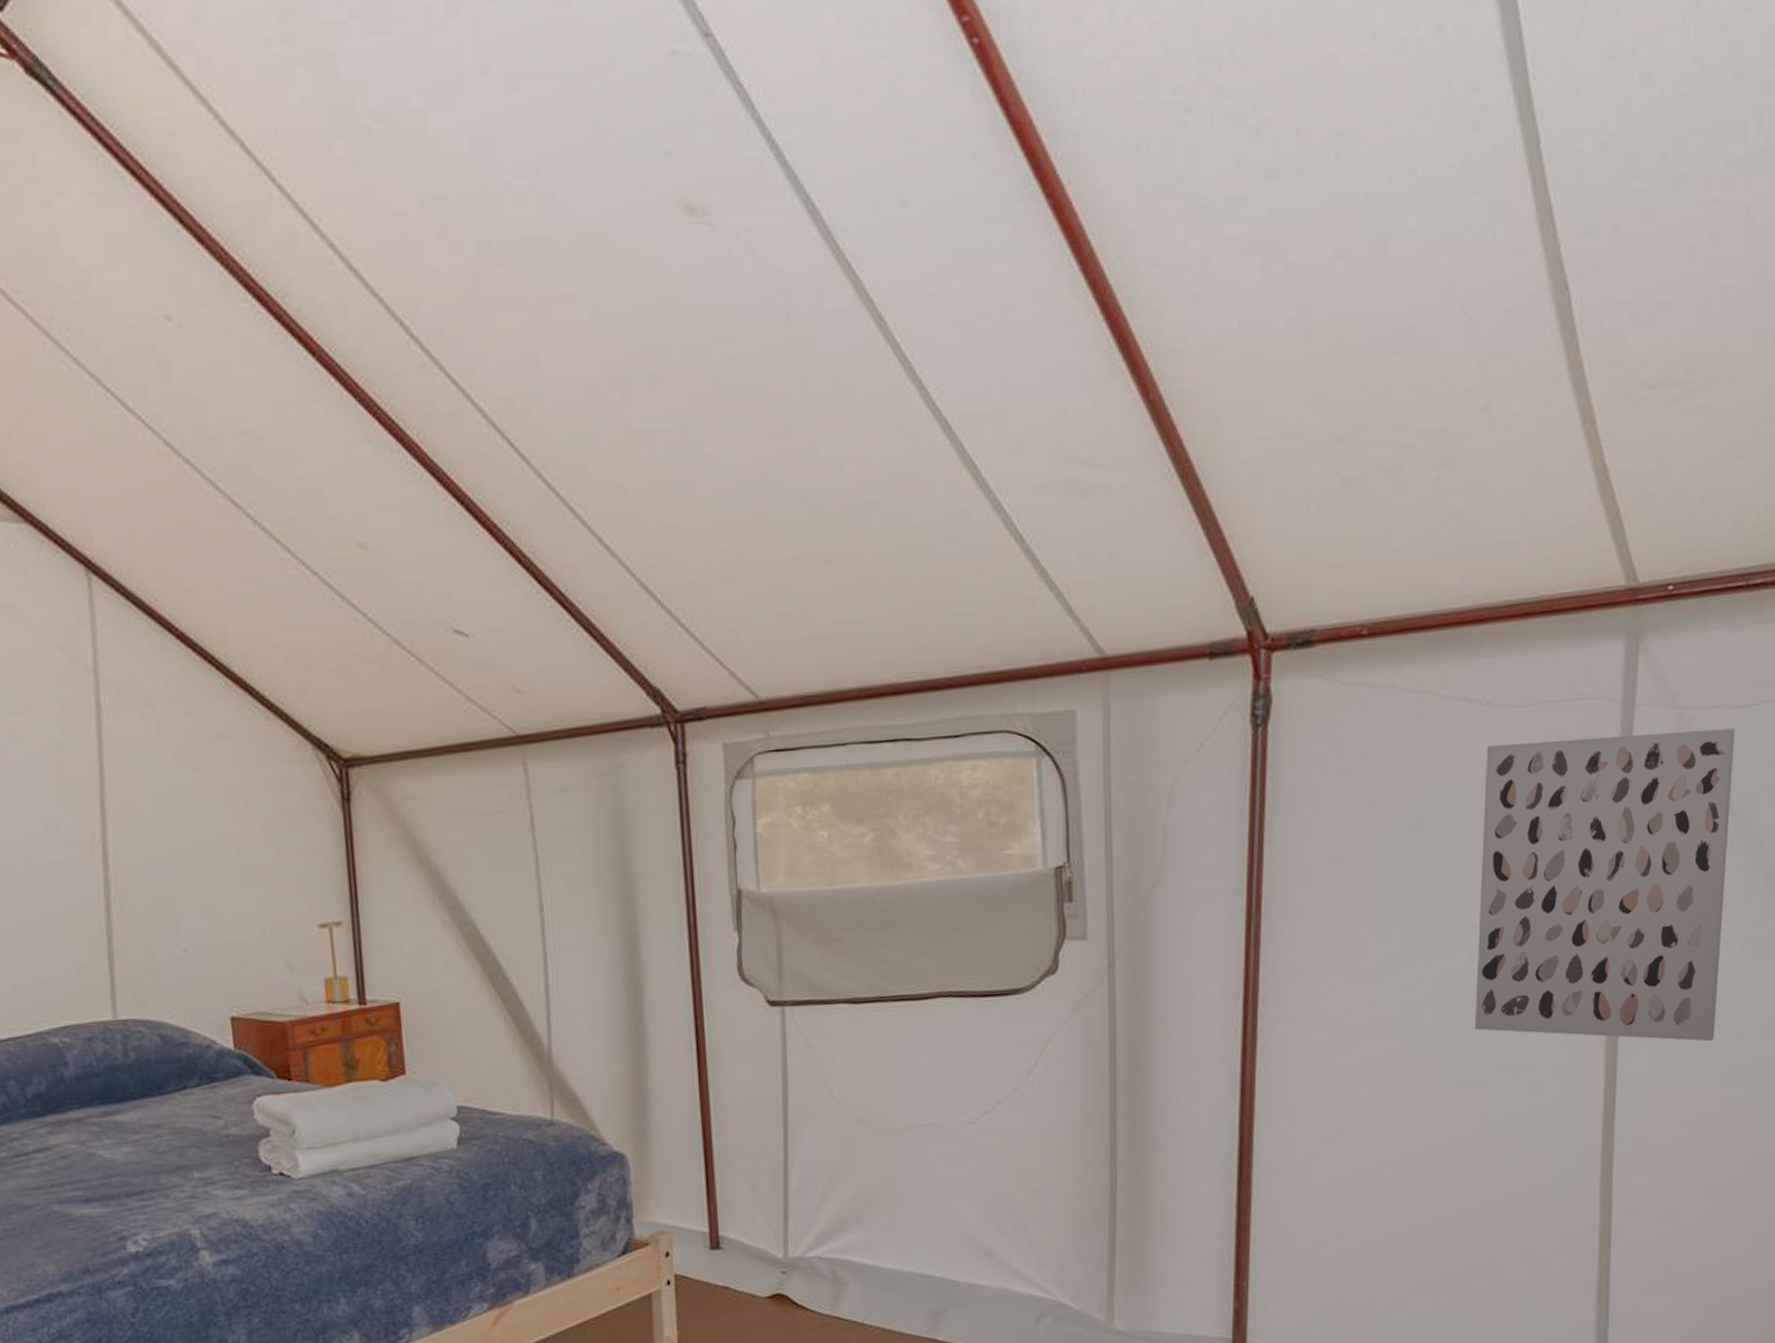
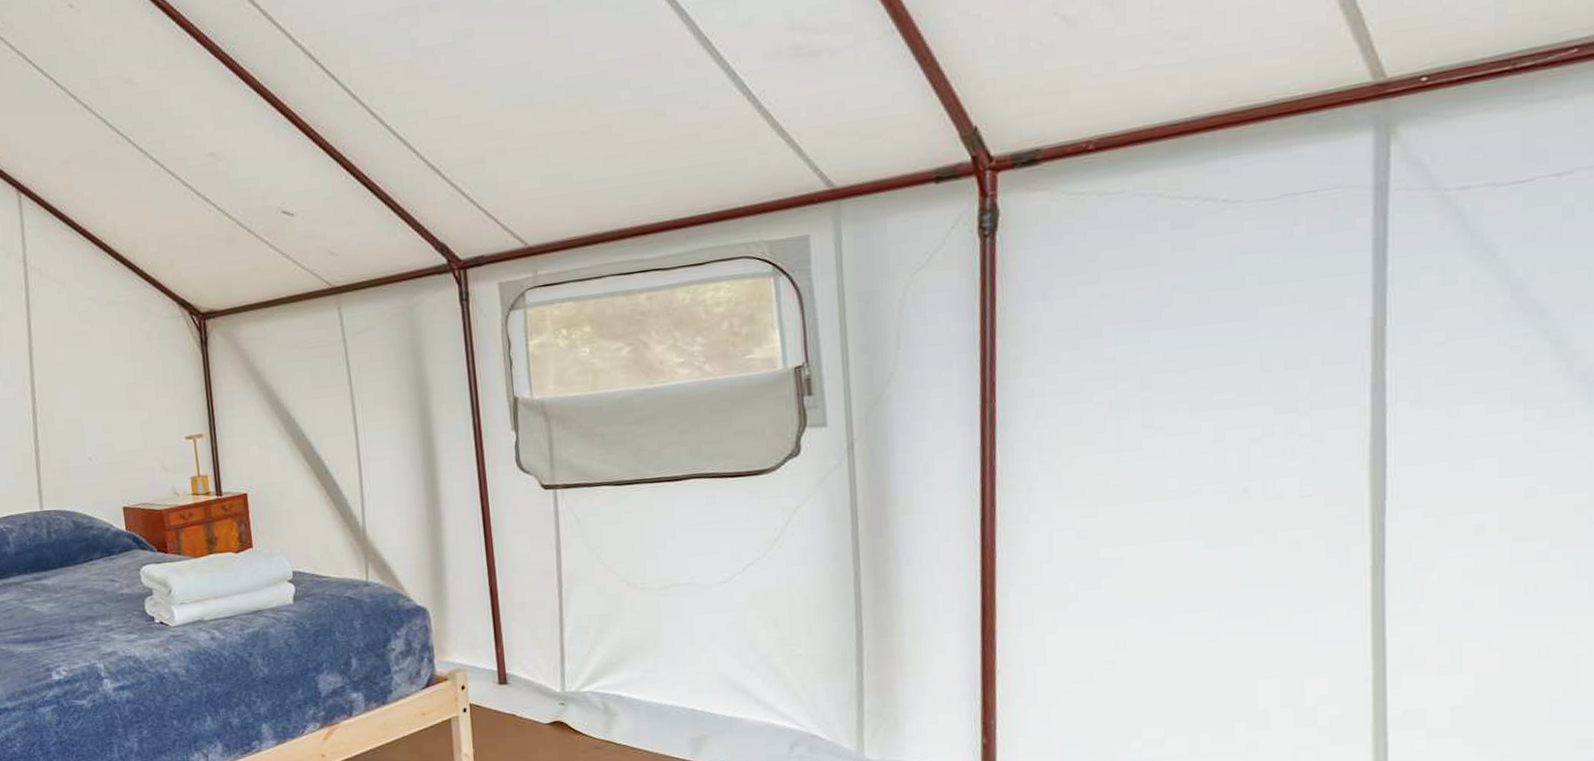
wall art: present [1474,728,1736,1042] -> none [1223,204,1508,501]

